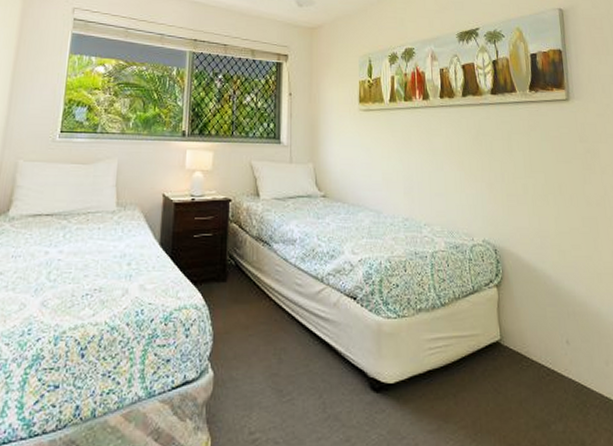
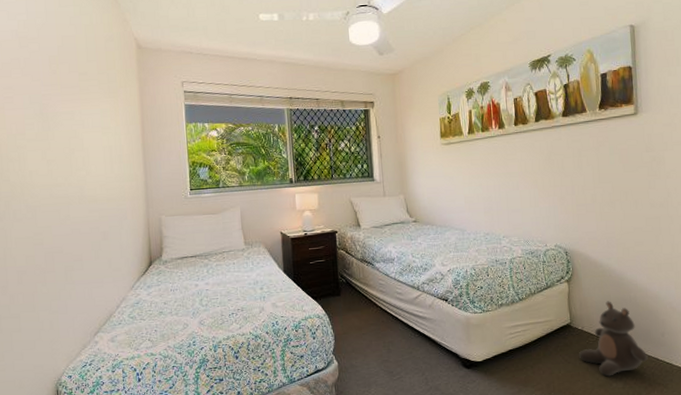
teddy bear: none [511,315,591,415] -> present [579,301,648,377]

